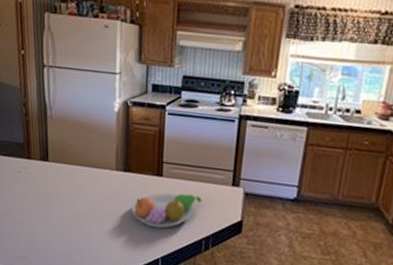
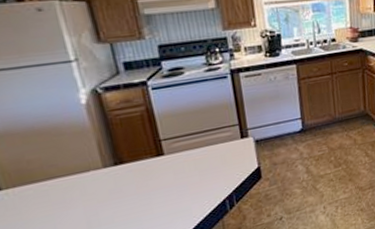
fruit bowl: present [131,193,203,228] -> none [136,160,215,211]

